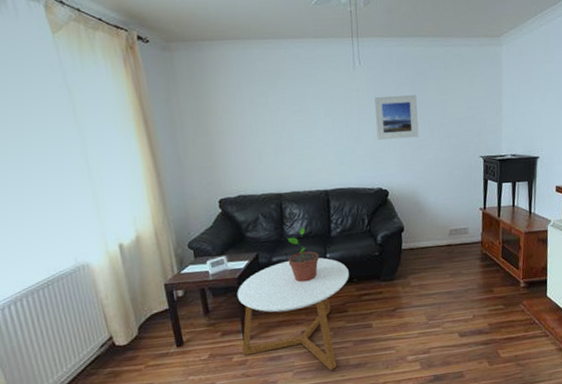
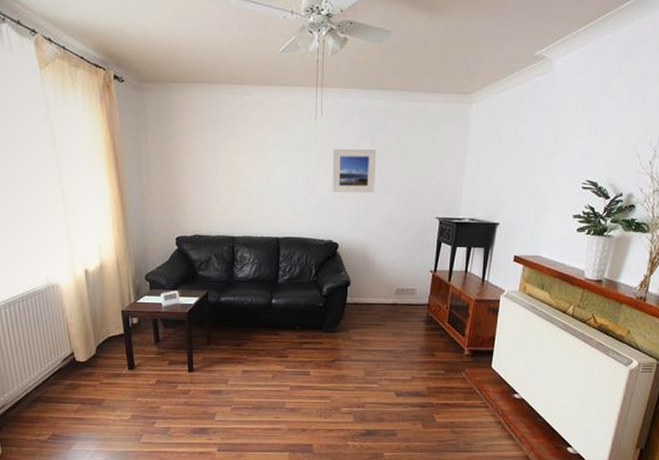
coffee table: present [237,257,349,371] -> none [186,302,292,411]
potted plant: present [287,227,319,283] -> none [235,271,264,324]

